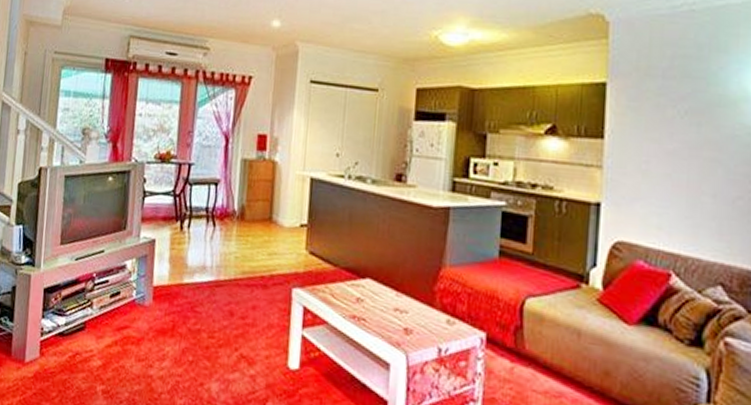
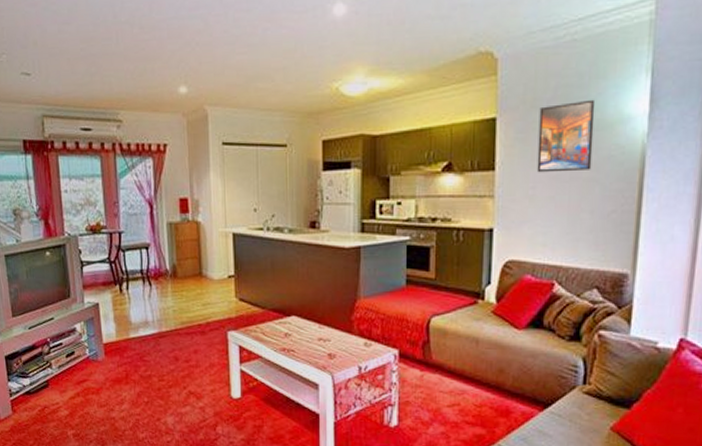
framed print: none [651,73,717,149] -> present [536,99,596,173]

